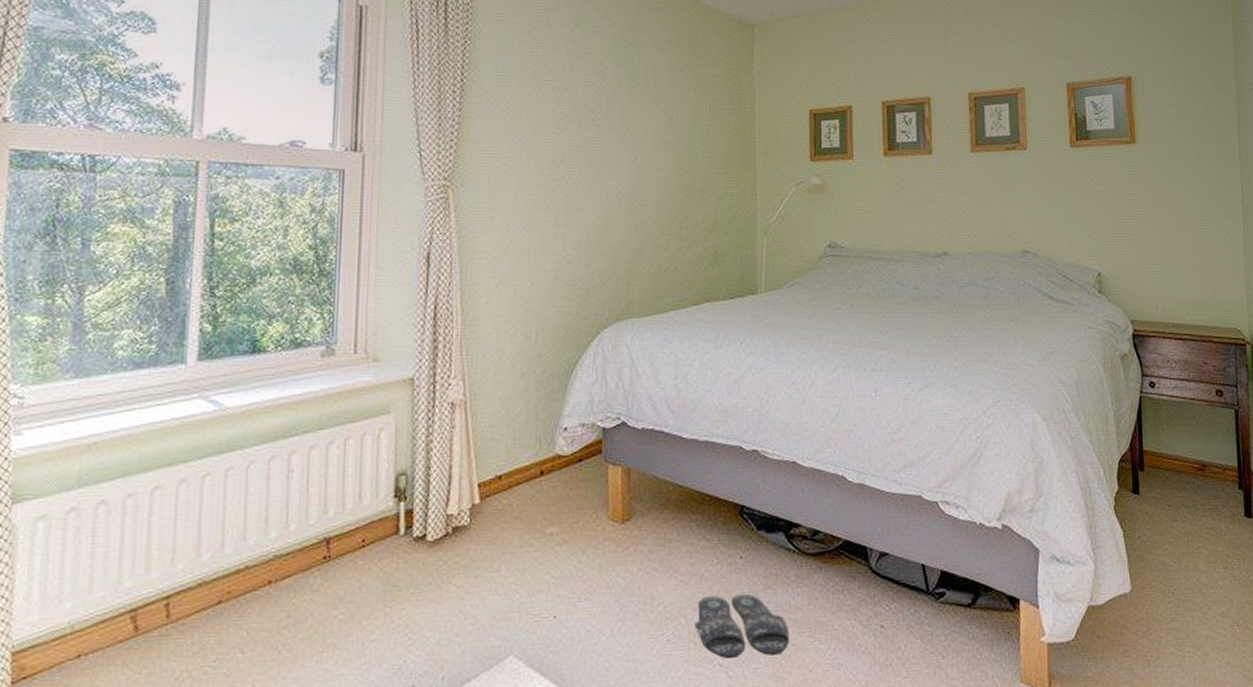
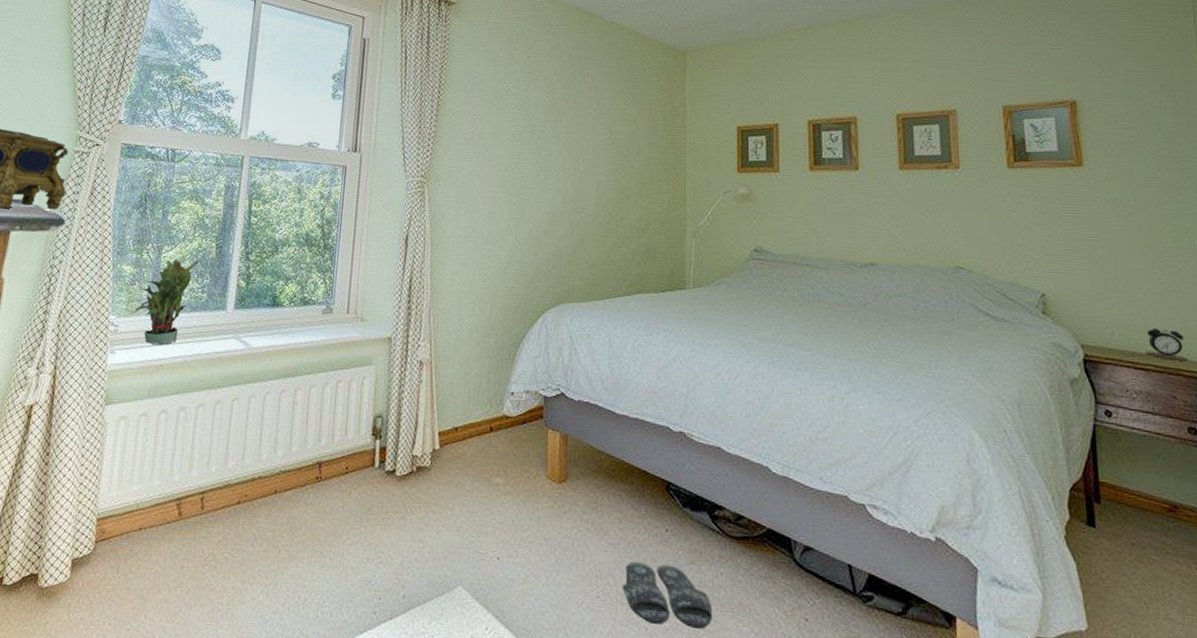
potted plant: none [46,301,141,418] -> present [133,259,198,345]
alarm clock: none [1184,296,1218,328] -> present [1146,325,1188,361]

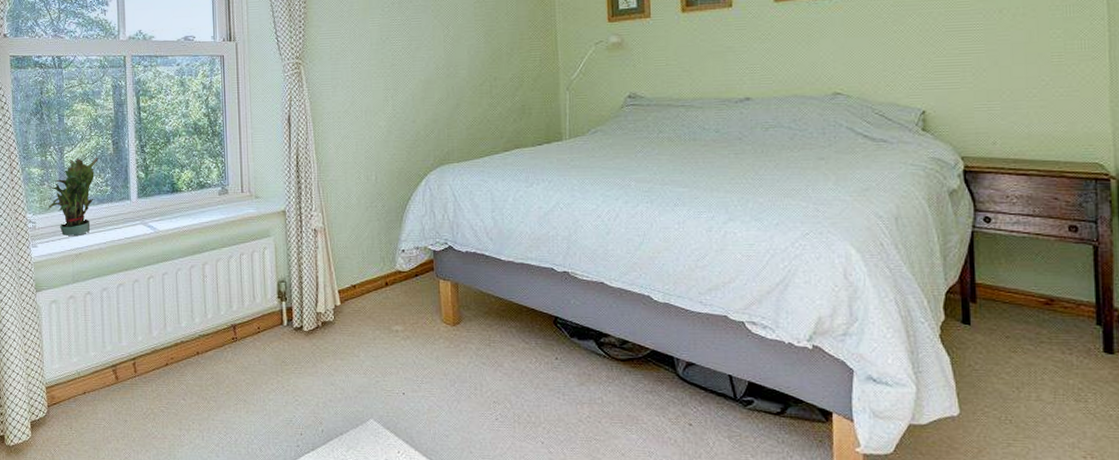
slippers: present [622,561,712,629] -> none [518,387,602,439]
alarm clock: present [1146,325,1188,361] -> none [1029,131,1072,163]

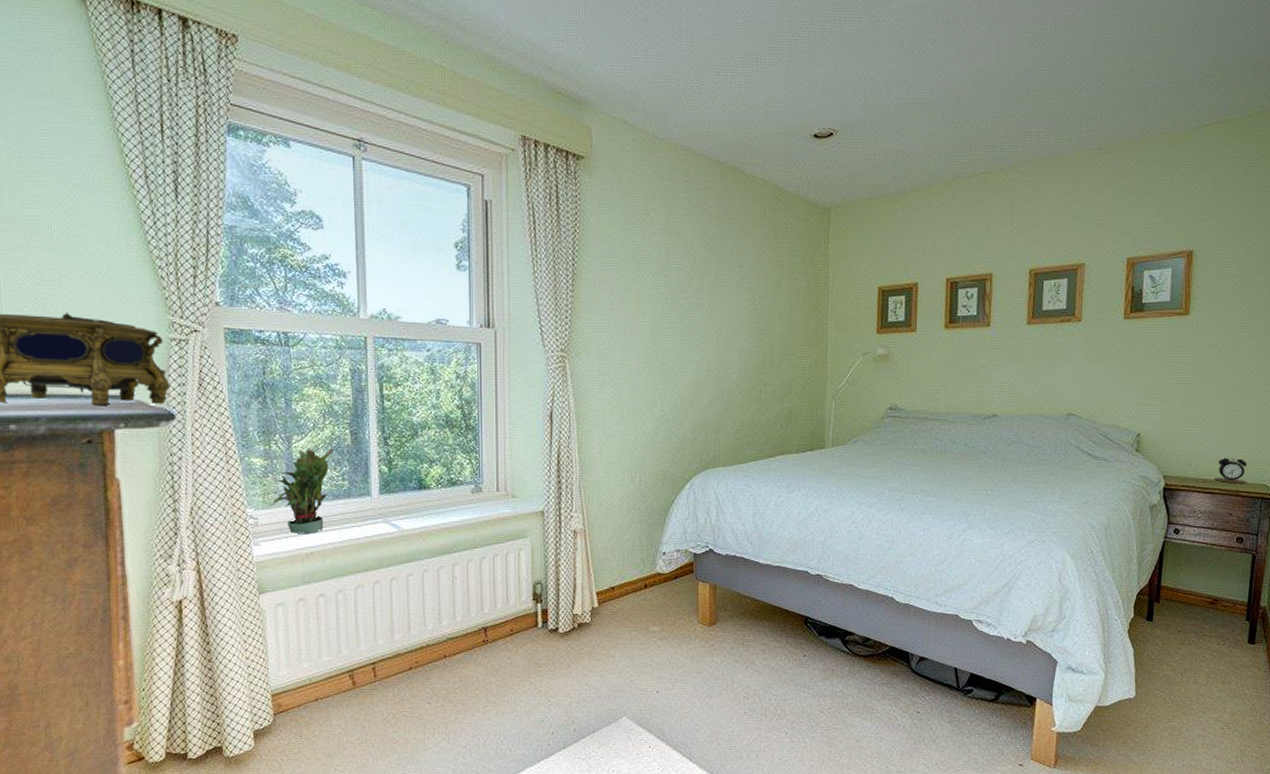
alarm clock: none [1029,131,1072,163] -> present [1215,456,1247,484]

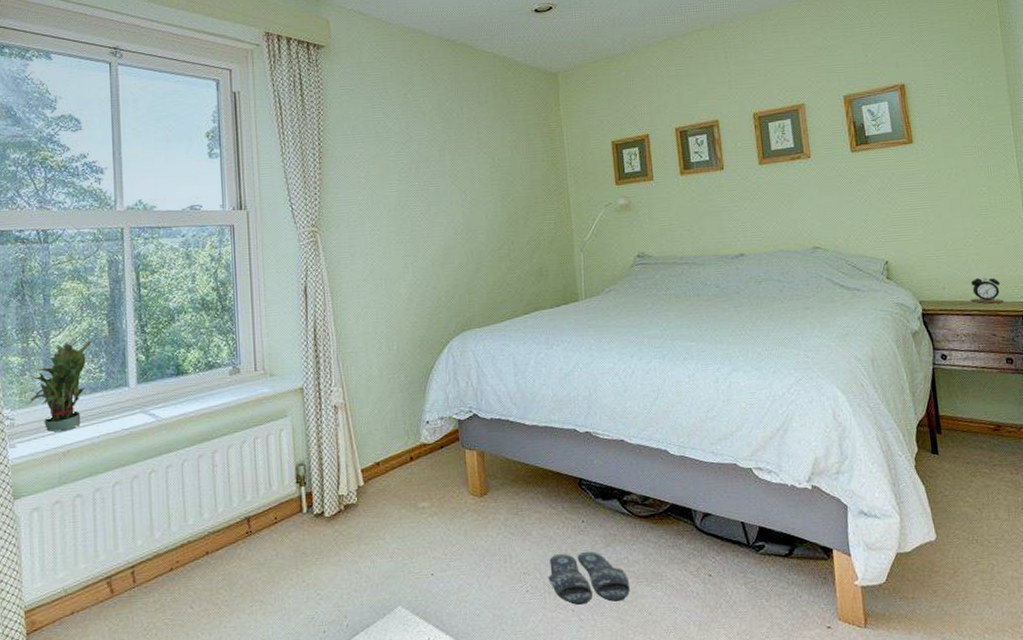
slippers: none [766,682,841,728] -> present [548,551,630,605]

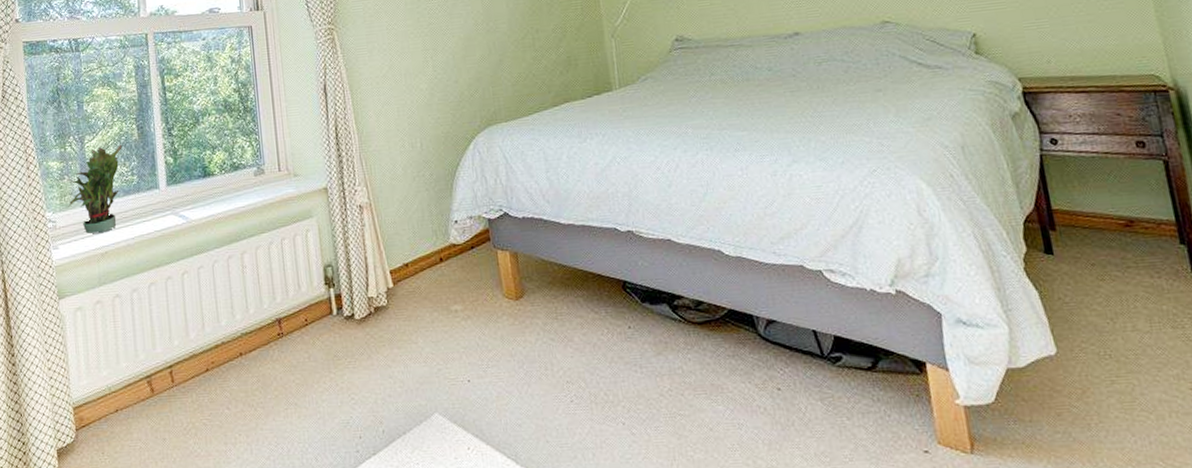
slippers: present [548,551,630,605] -> none [594,359,686,417]
alarm clock: present [971,276,1004,304] -> none [1084,46,1129,78]

